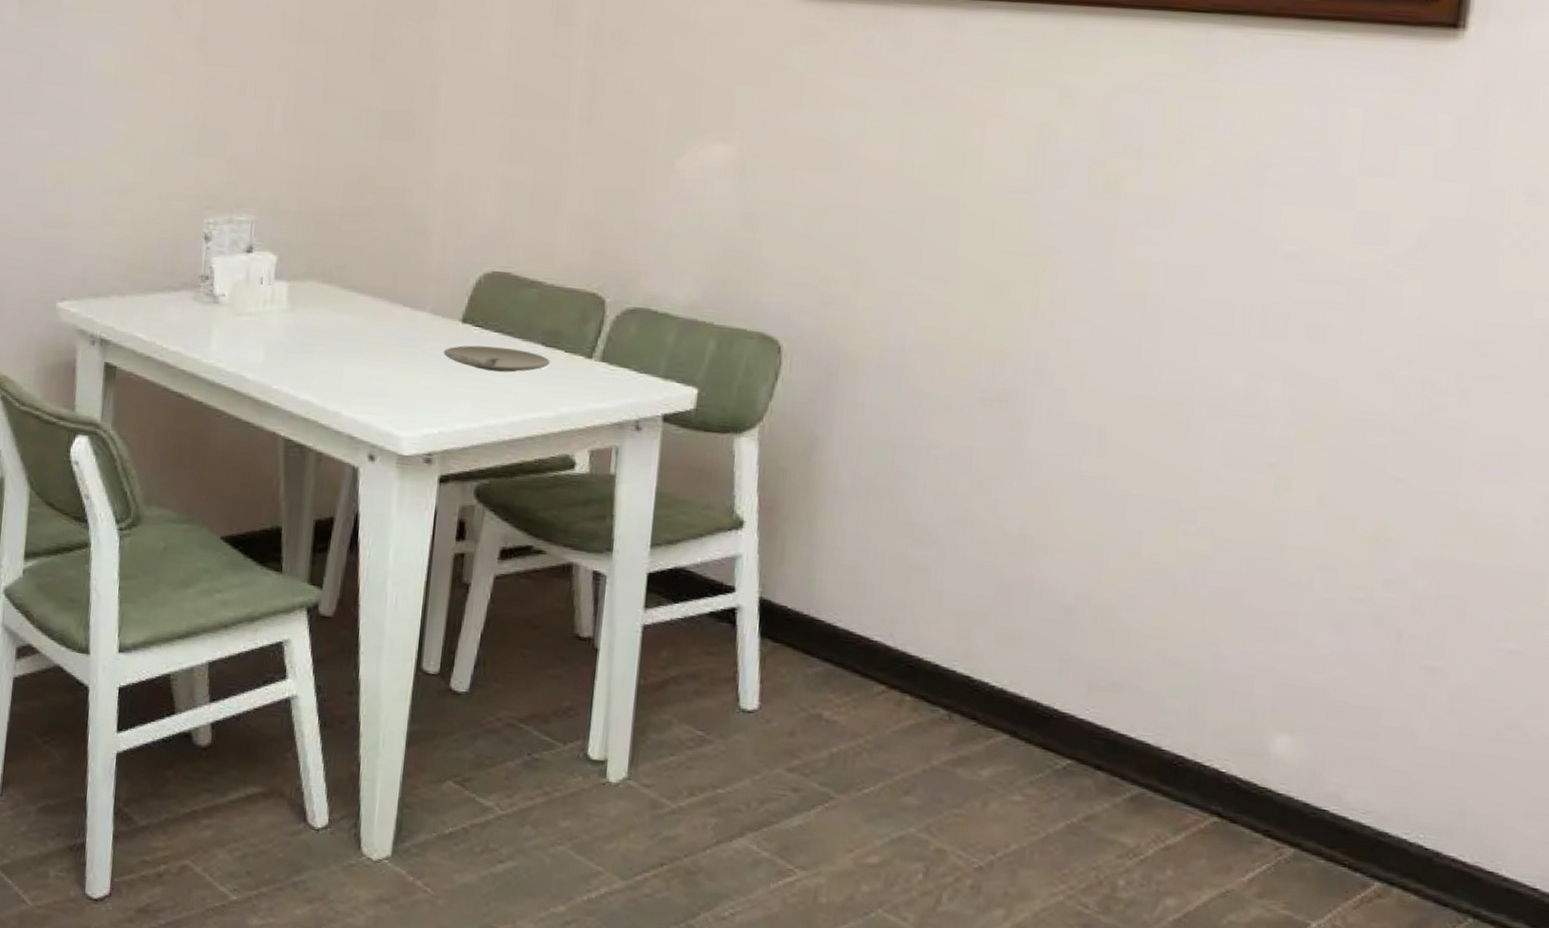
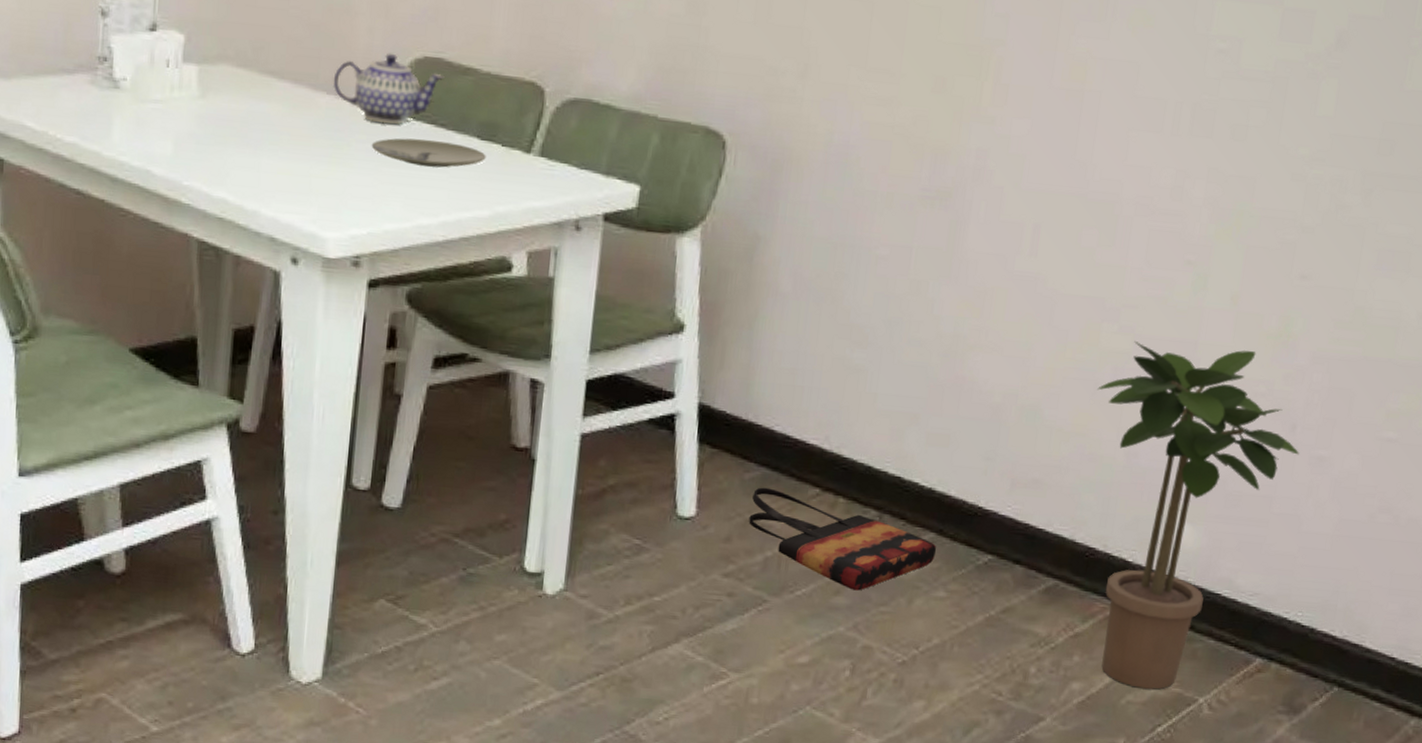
teapot: none [408,268,511,333] -> present [332,53,445,124]
shopping bag: none [813,682,1011,791] -> present [749,487,937,591]
potted plant: none [1177,542,1408,911] -> present [1097,340,1299,690]

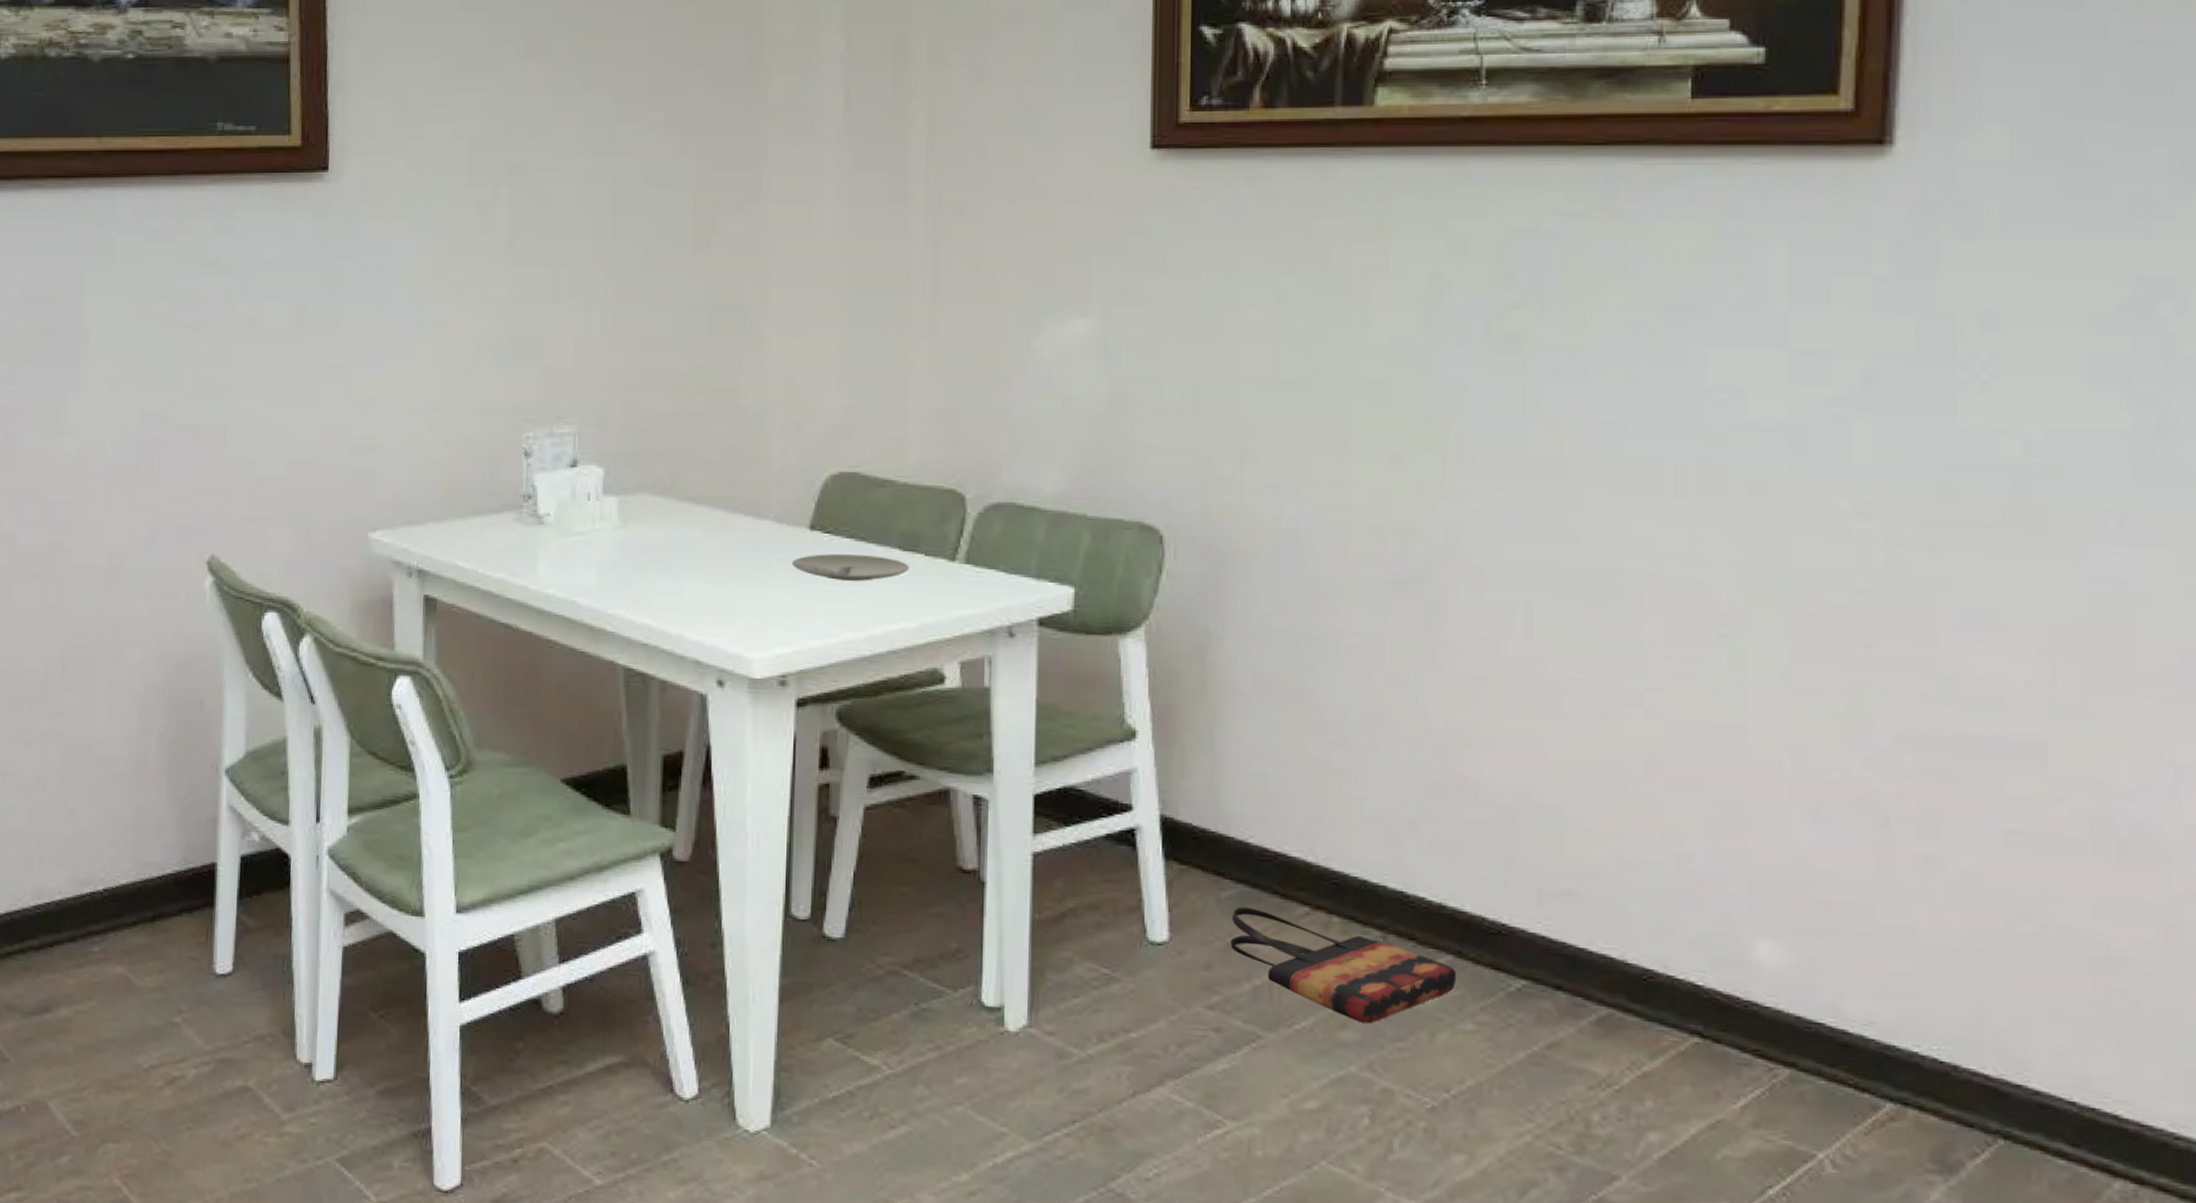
teapot: present [332,53,445,124] -> none [750,471,861,541]
potted plant: present [1097,340,1299,690] -> none [1629,726,1899,1142]

